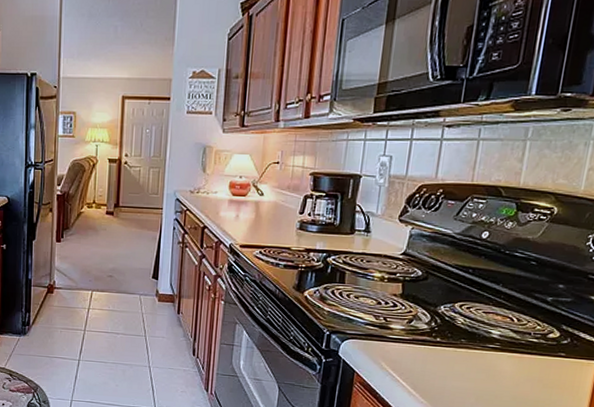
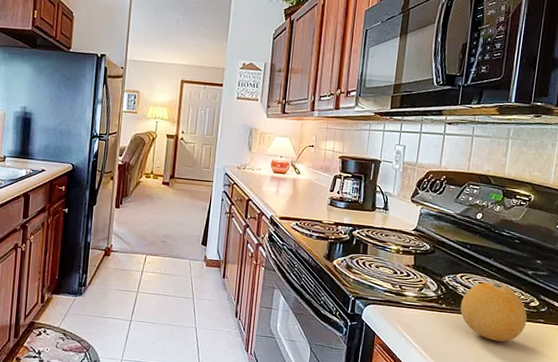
fruit: none [458,311,544,379] -> present [460,282,527,342]

